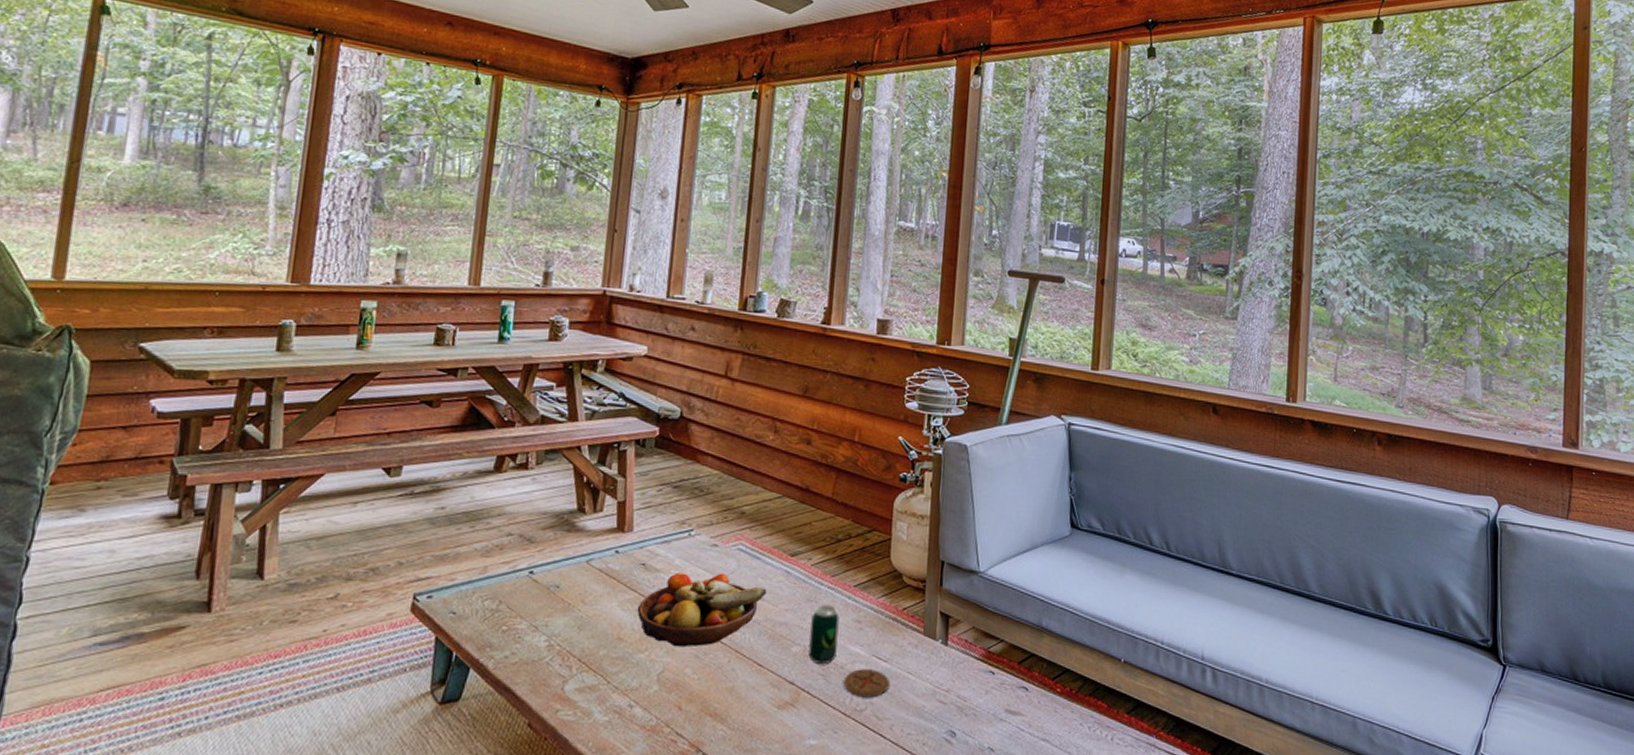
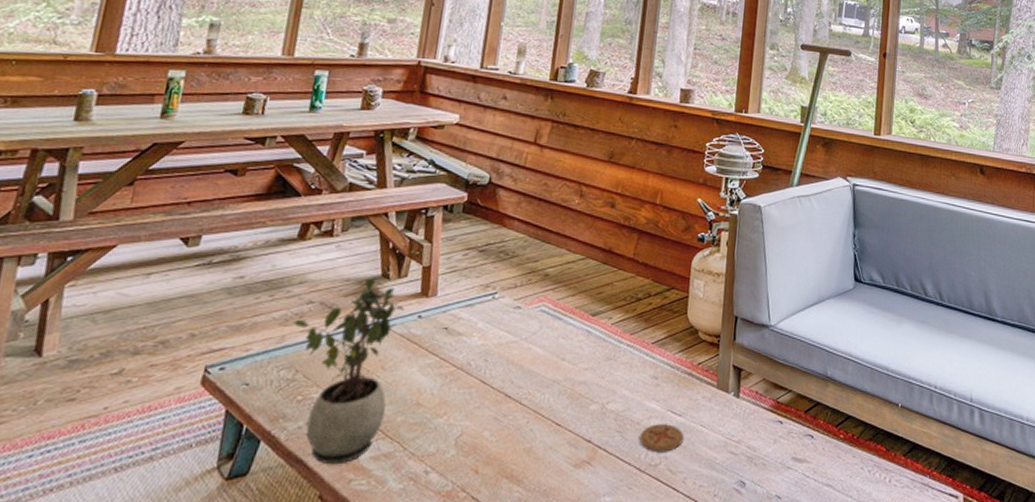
potted plant: none [493,512,602,695] -> present [292,278,405,465]
fruit bowl: present [637,573,767,648] -> none [437,334,568,410]
beverage can: present [808,605,840,664] -> none [606,363,637,420]

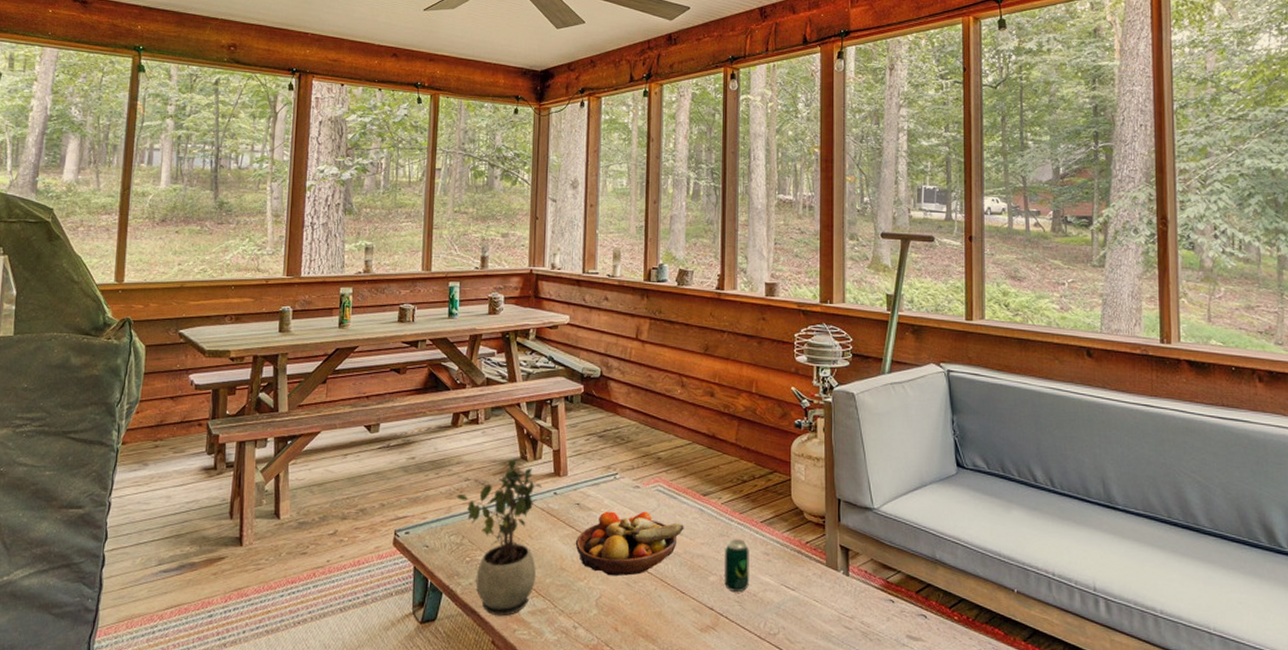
fruit bowl: none [437,334,568,410] -> present [575,511,684,577]
beverage can: none [606,363,637,420] -> present [724,539,750,592]
coaster: present [640,424,684,452] -> none [758,597,798,623]

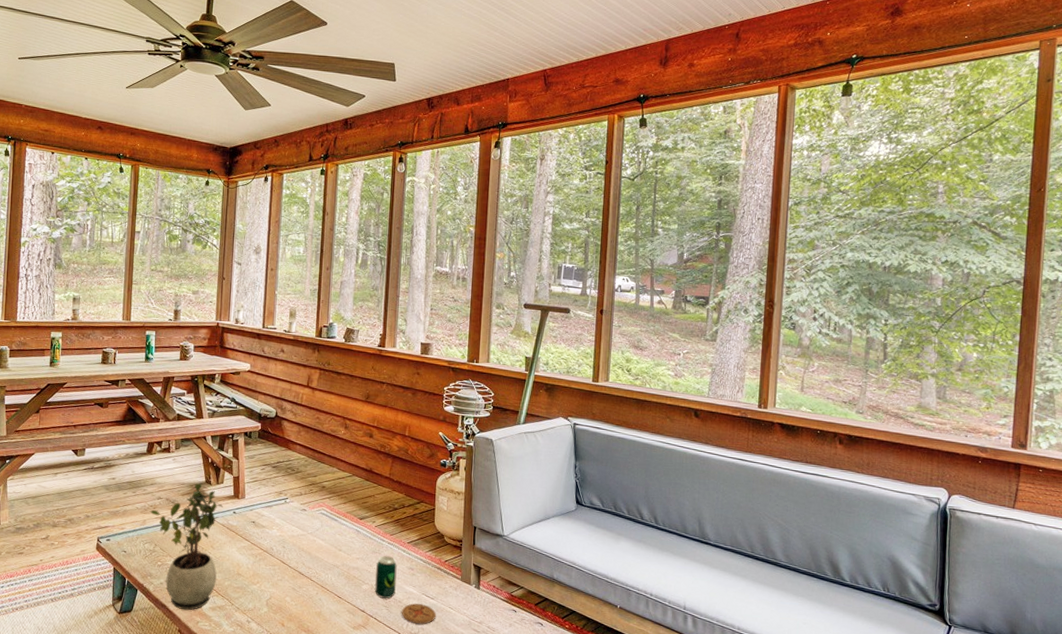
fruit bowl: present [575,511,684,577] -> none [250,529,343,582]
coaster: none [758,597,798,623] -> present [402,603,436,625]

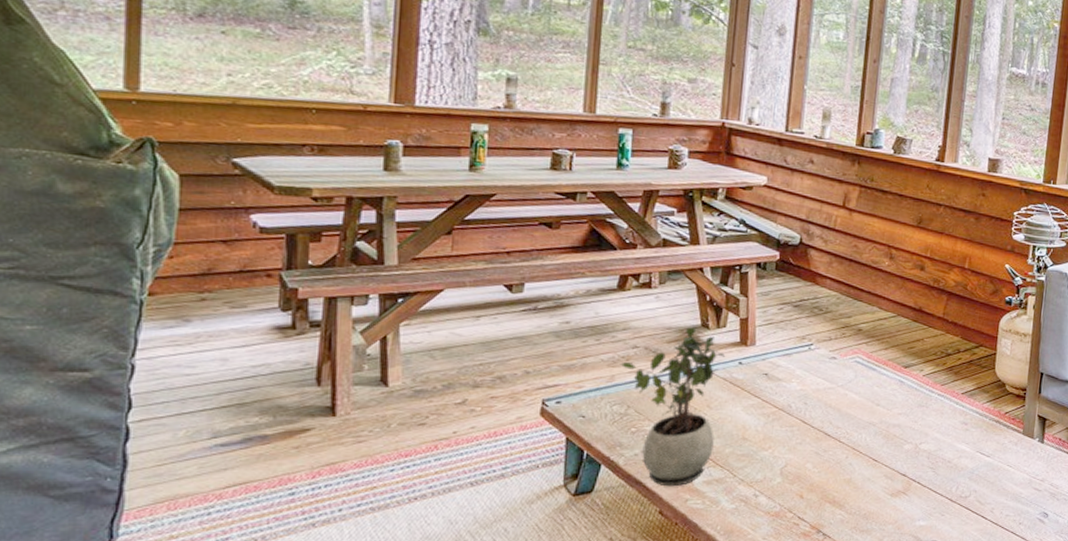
beverage can: present [375,556,397,598] -> none [919,409,948,459]
coaster: present [402,603,436,625] -> none [951,463,992,487]

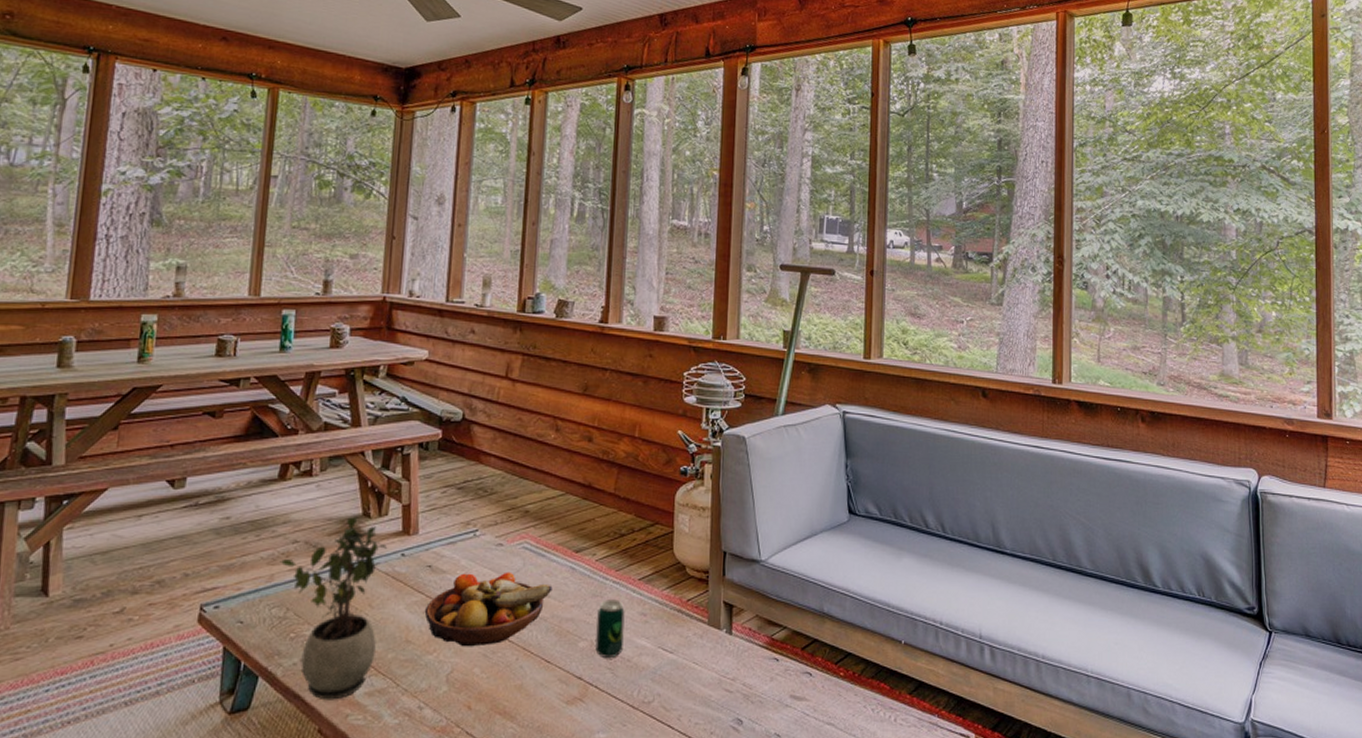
fruit bowl: none [760,381,882,446] -> present [424,572,553,647]
beverage can: none [919,409,948,459] -> present [595,599,625,658]

